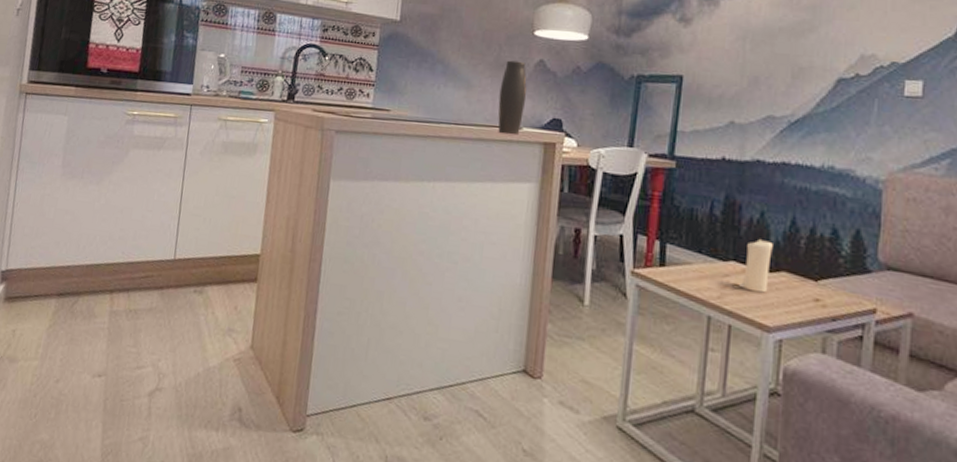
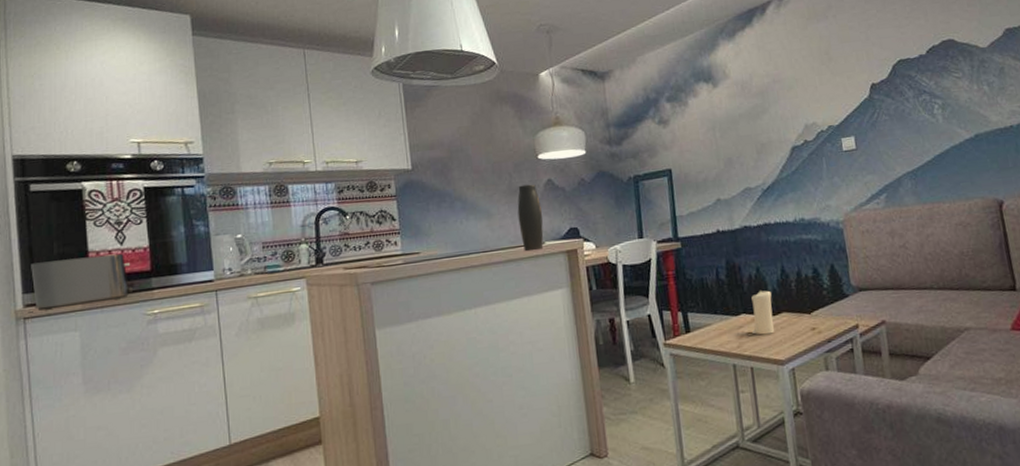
toaster: none [36,43,123,95] -> present [31,253,133,311]

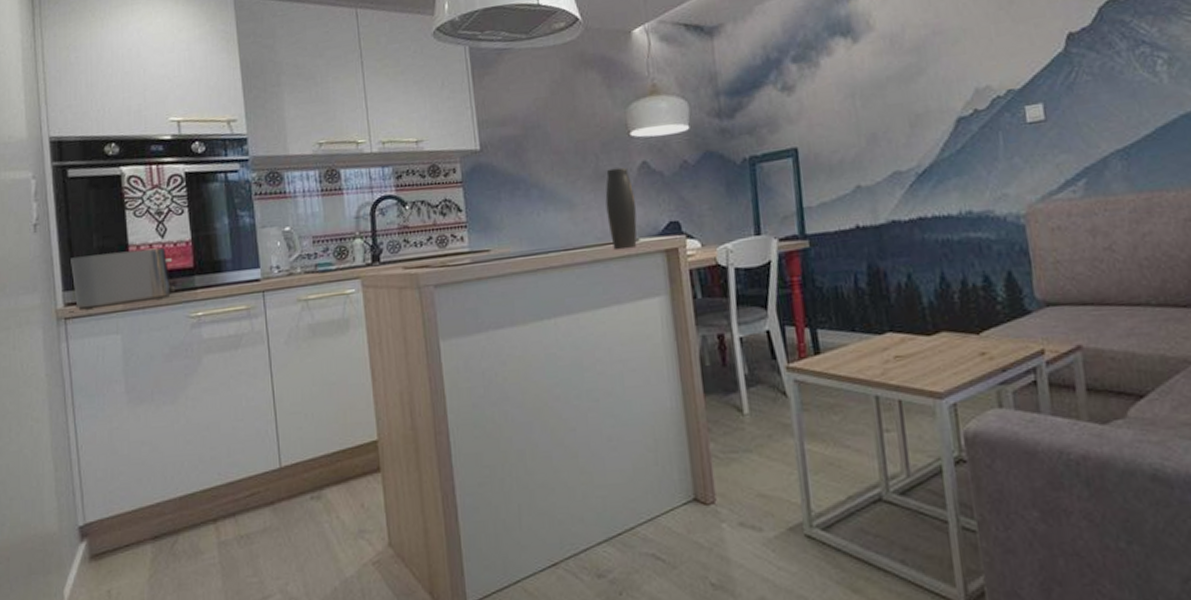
candle: present [751,290,775,335] -> none [899,302,931,360]

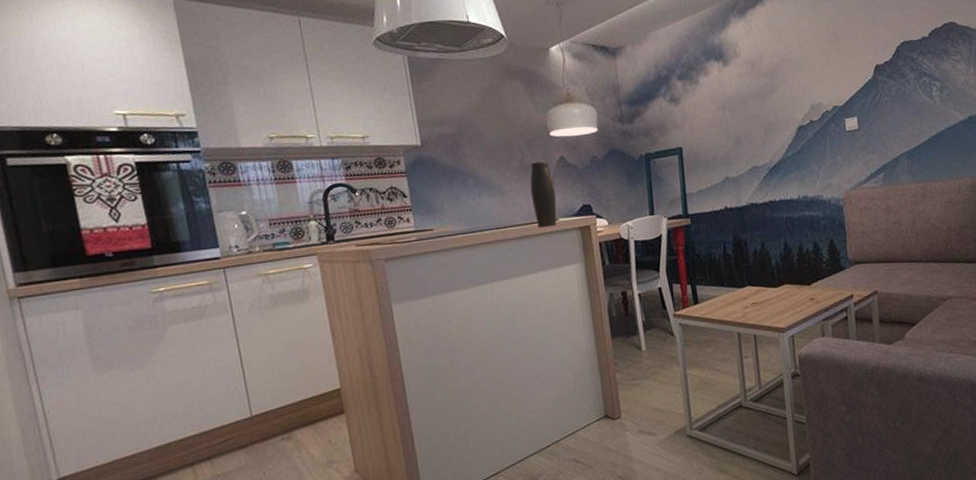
toaster: present [71,247,175,311] -> none [18,230,134,290]

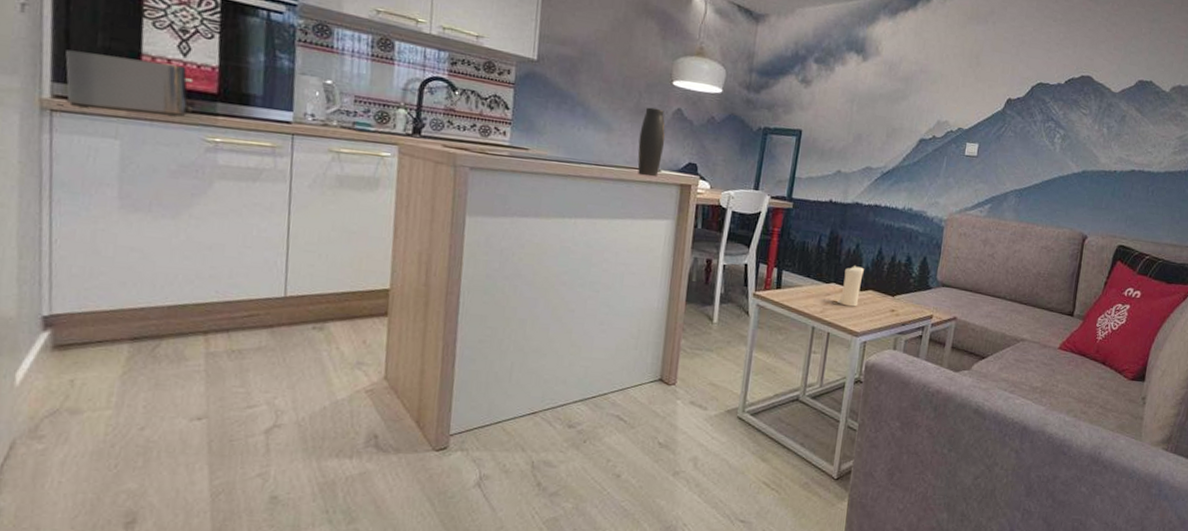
toaster: none [18,230,134,290] -> present [65,50,194,117]
candle: none [755,263,777,306] -> present [836,265,864,307]

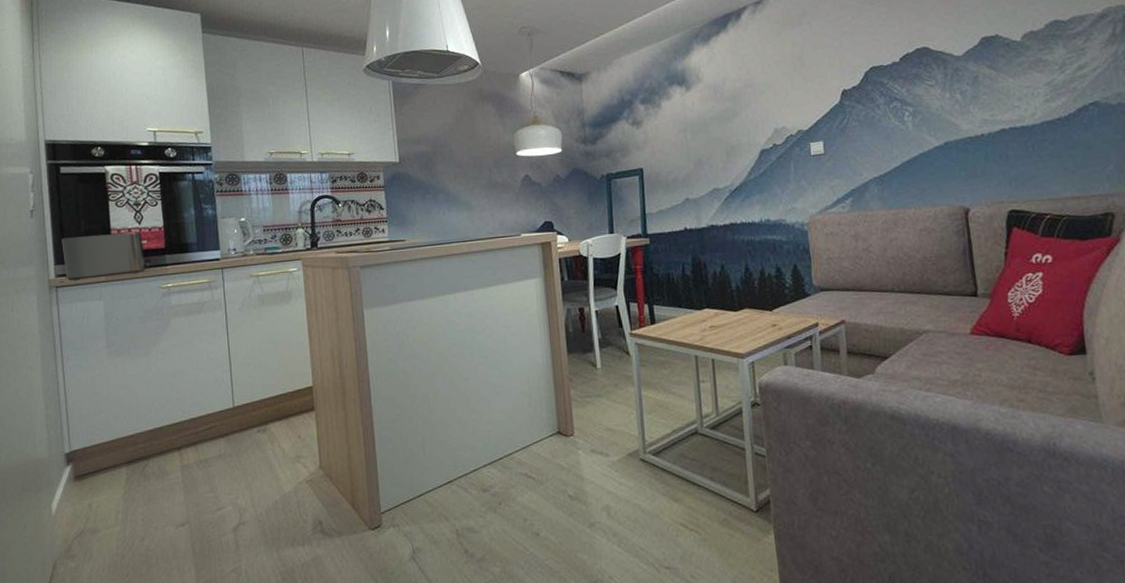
vase: present [637,107,665,177] -> none [496,179,520,243]
candle: present [836,265,864,307] -> none [713,286,737,329]

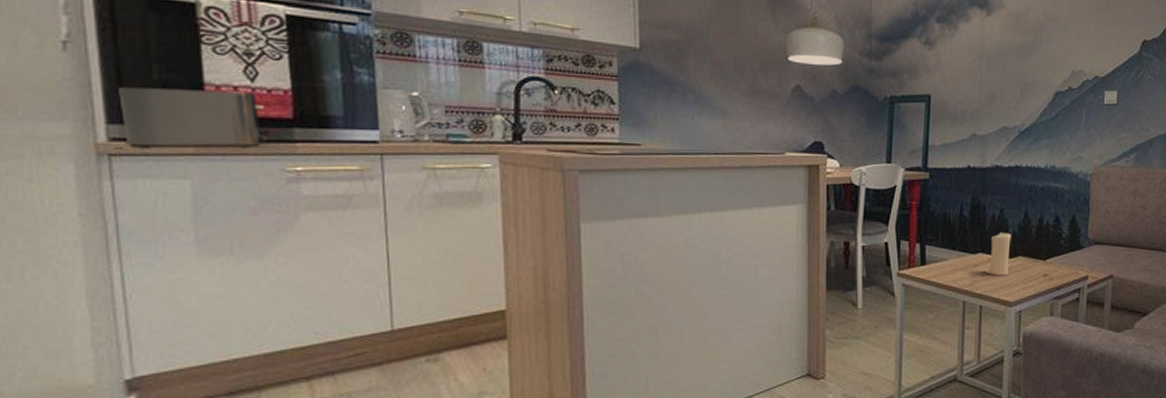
candle: none [713,286,737,329] -> present [985,231,1011,276]

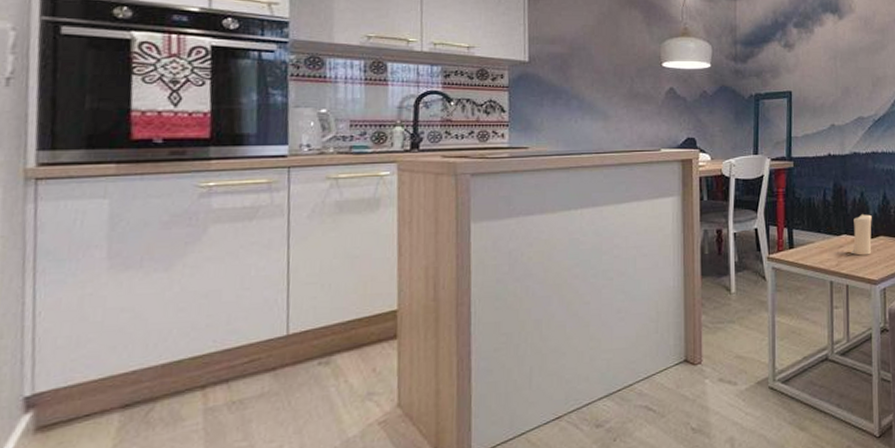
toaster: present [119,87,267,150] -> none [51,116,185,173]

